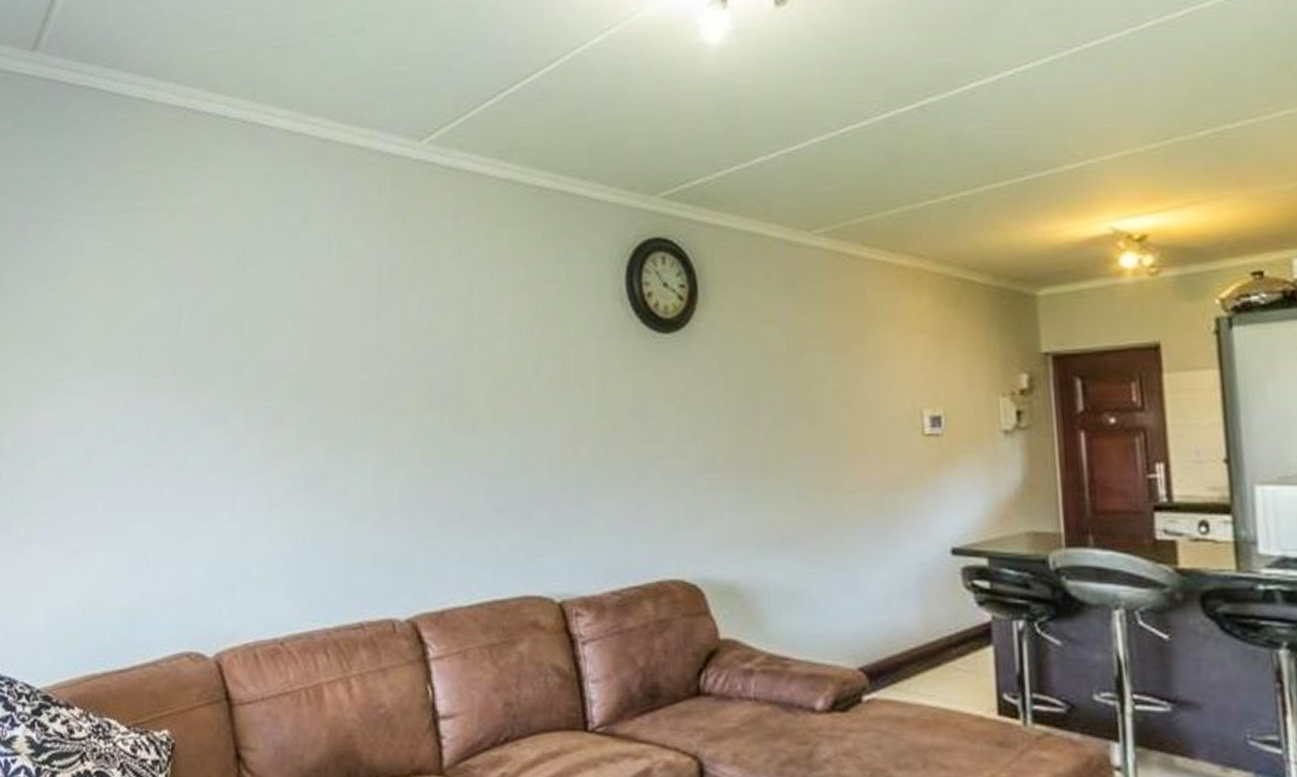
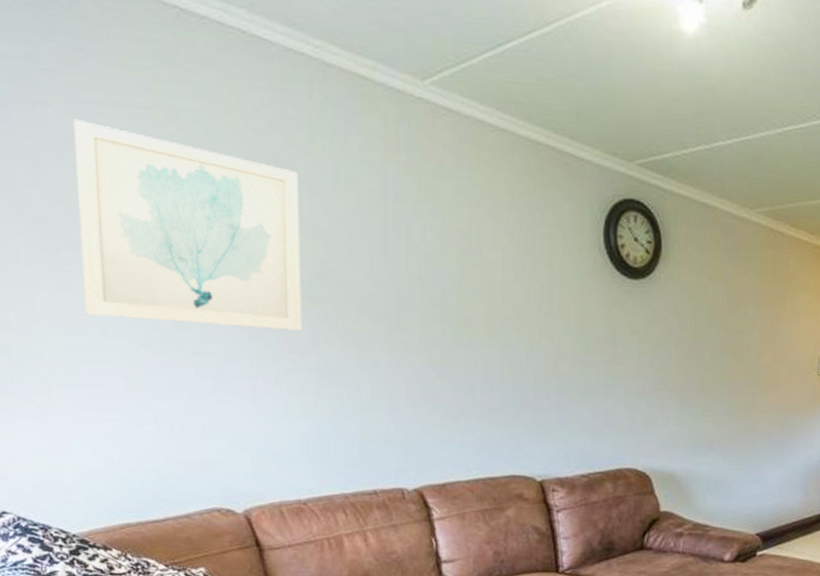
wall art: none [74,230,290,433] -> present [73,118,302,331]

